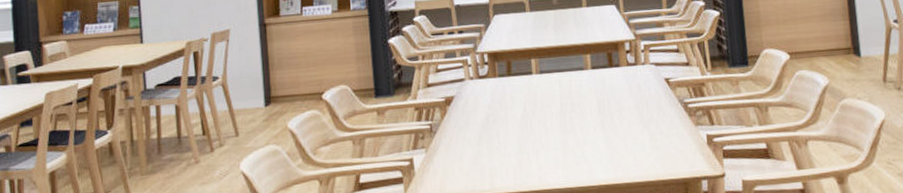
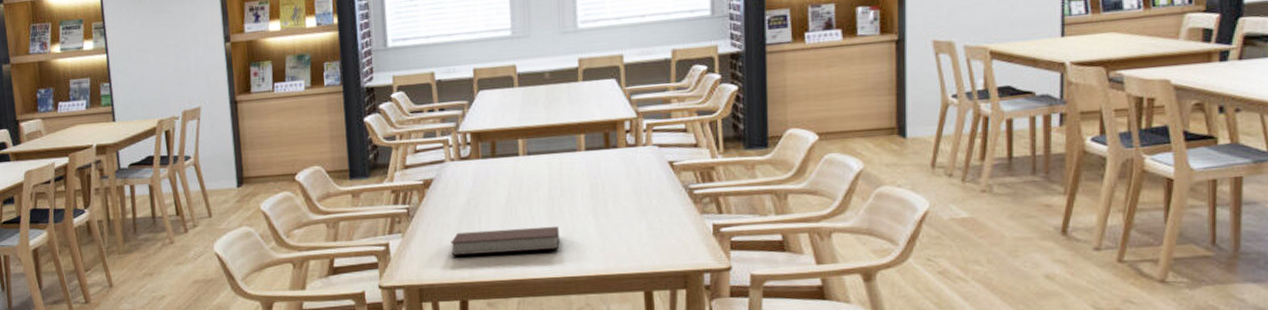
notebook: none [472,139,572,169] -> present [451,226,560,256]

